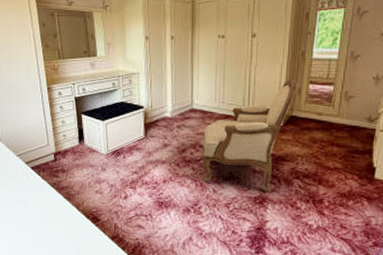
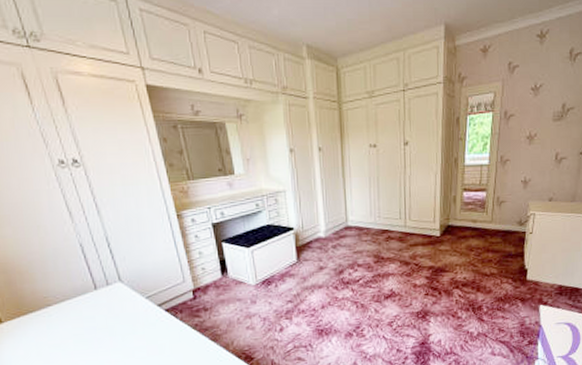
armchair: present [202,79,298,192] -> none [360,187,453,306]

